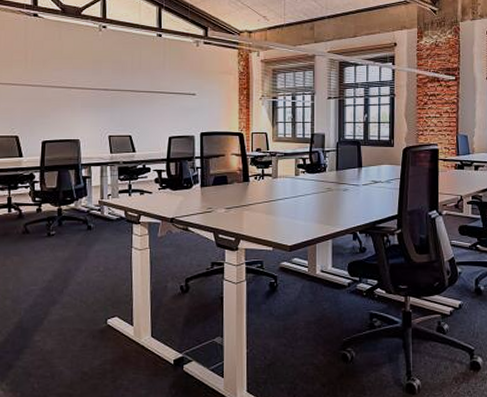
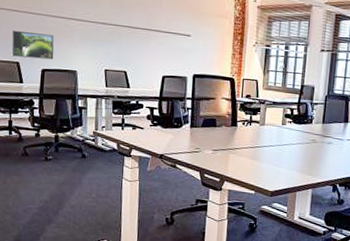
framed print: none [10,104,55,131] -> present [12,30,54,60]

